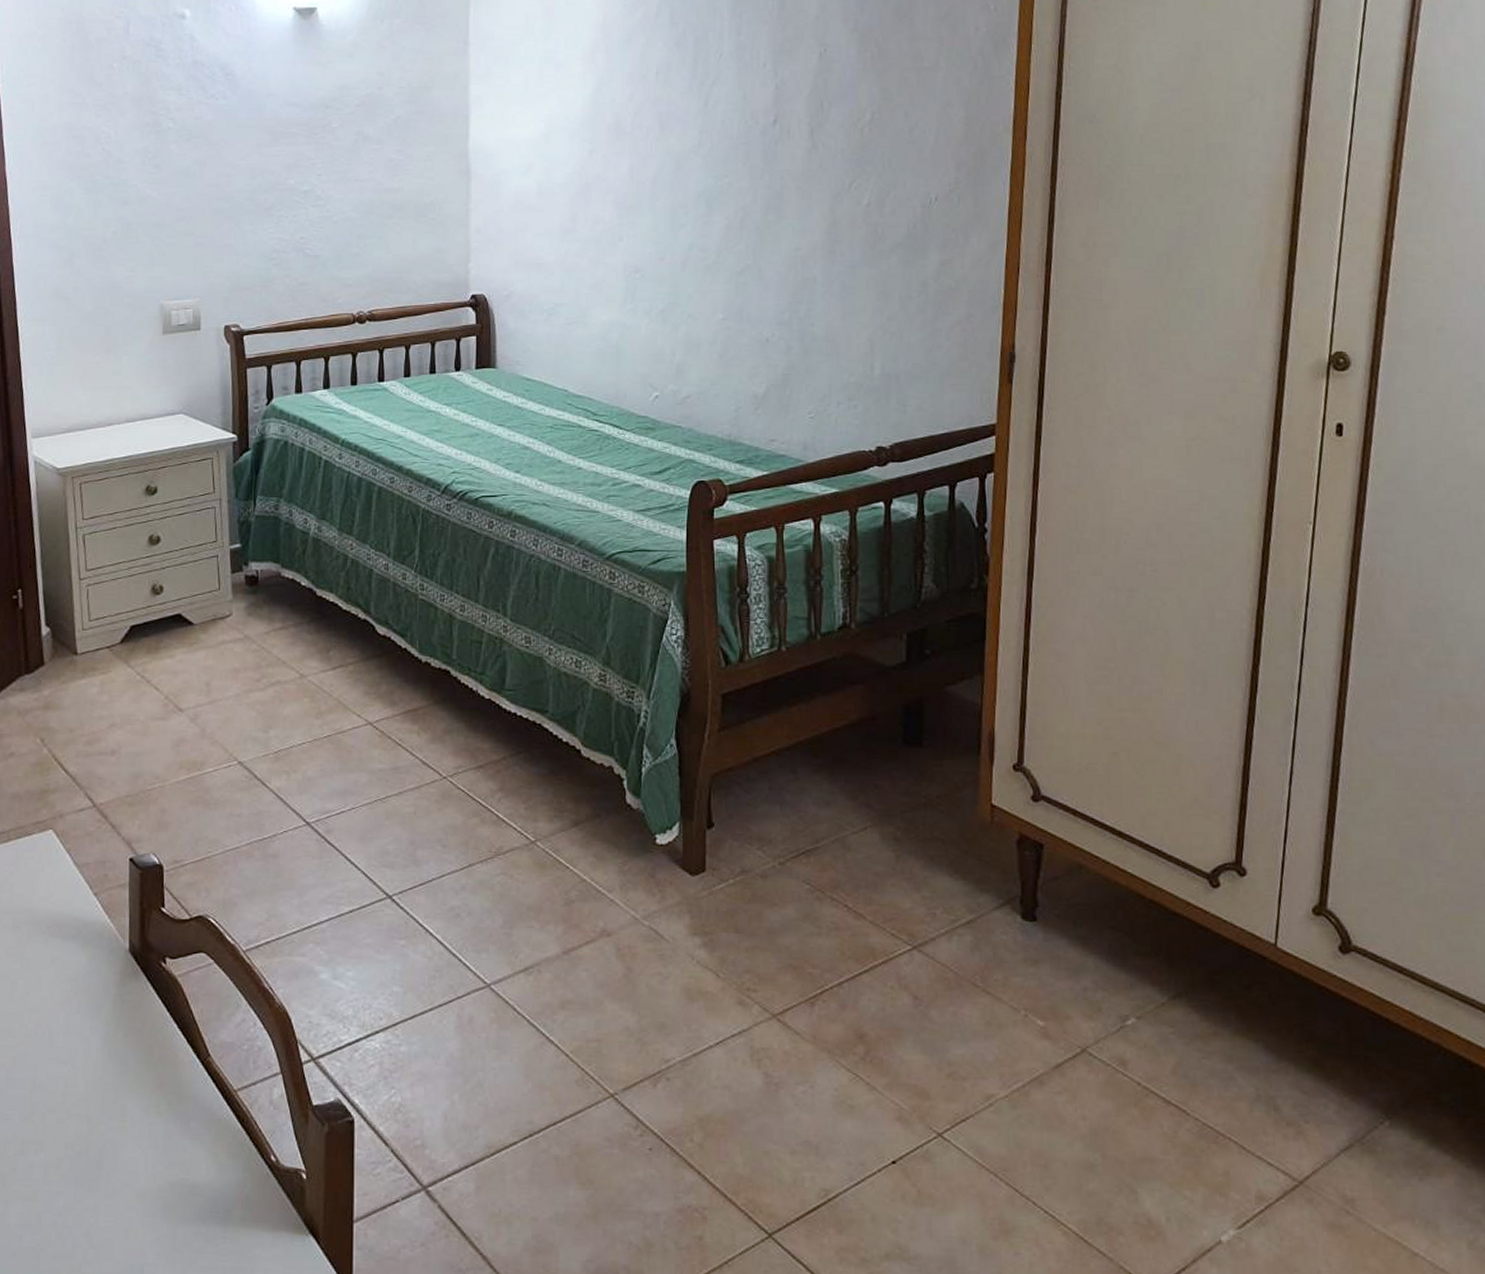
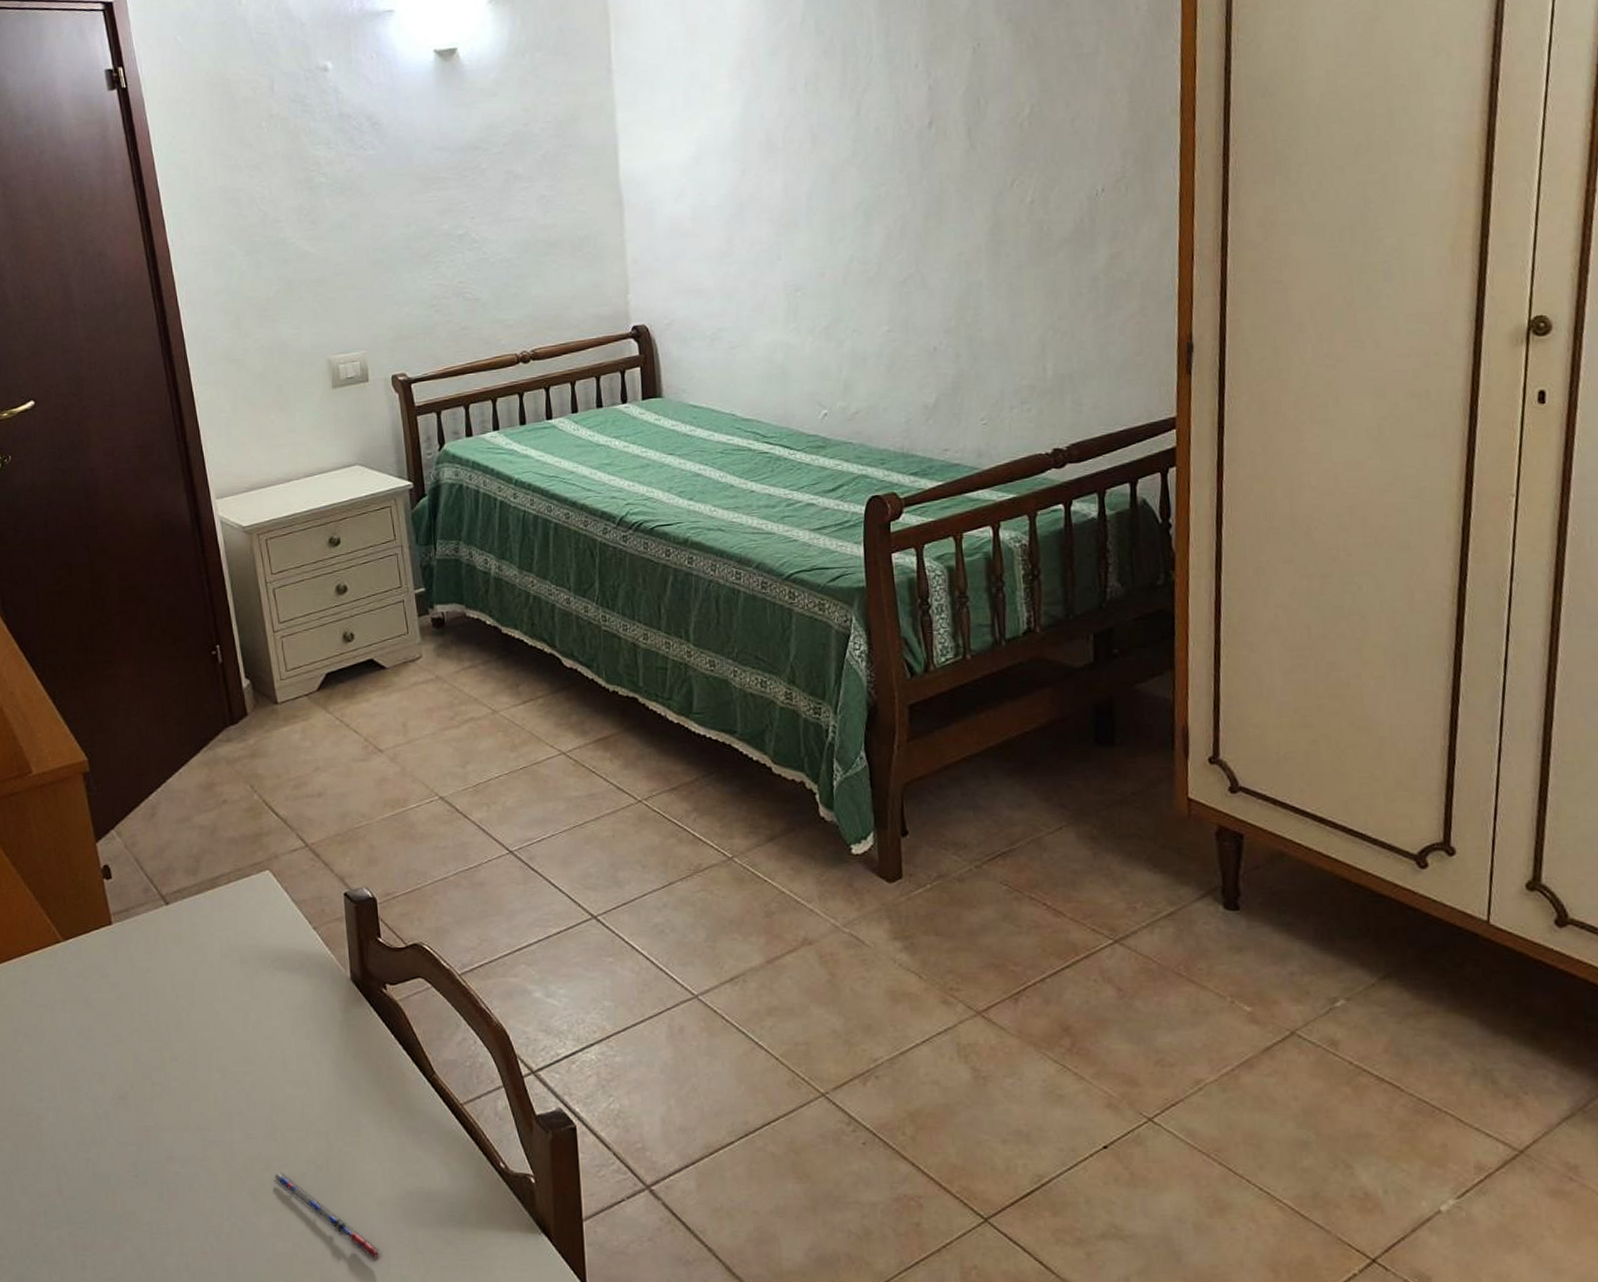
pen: none [27,1157,135,1256] -> present [273,1172,379,1259]

